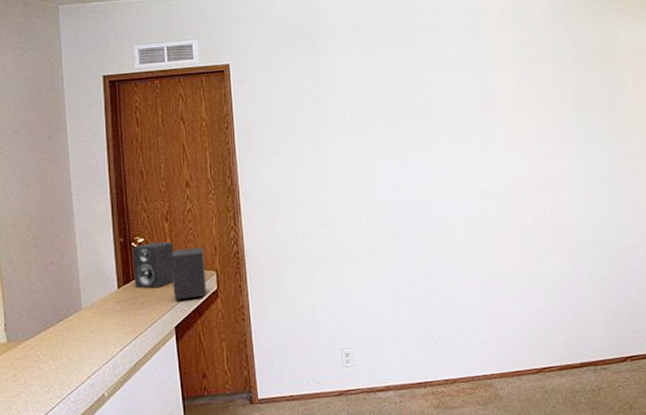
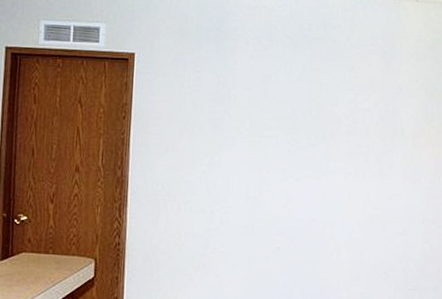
speaker: present [132,241,207,301] -> none [12,221,85,283]

